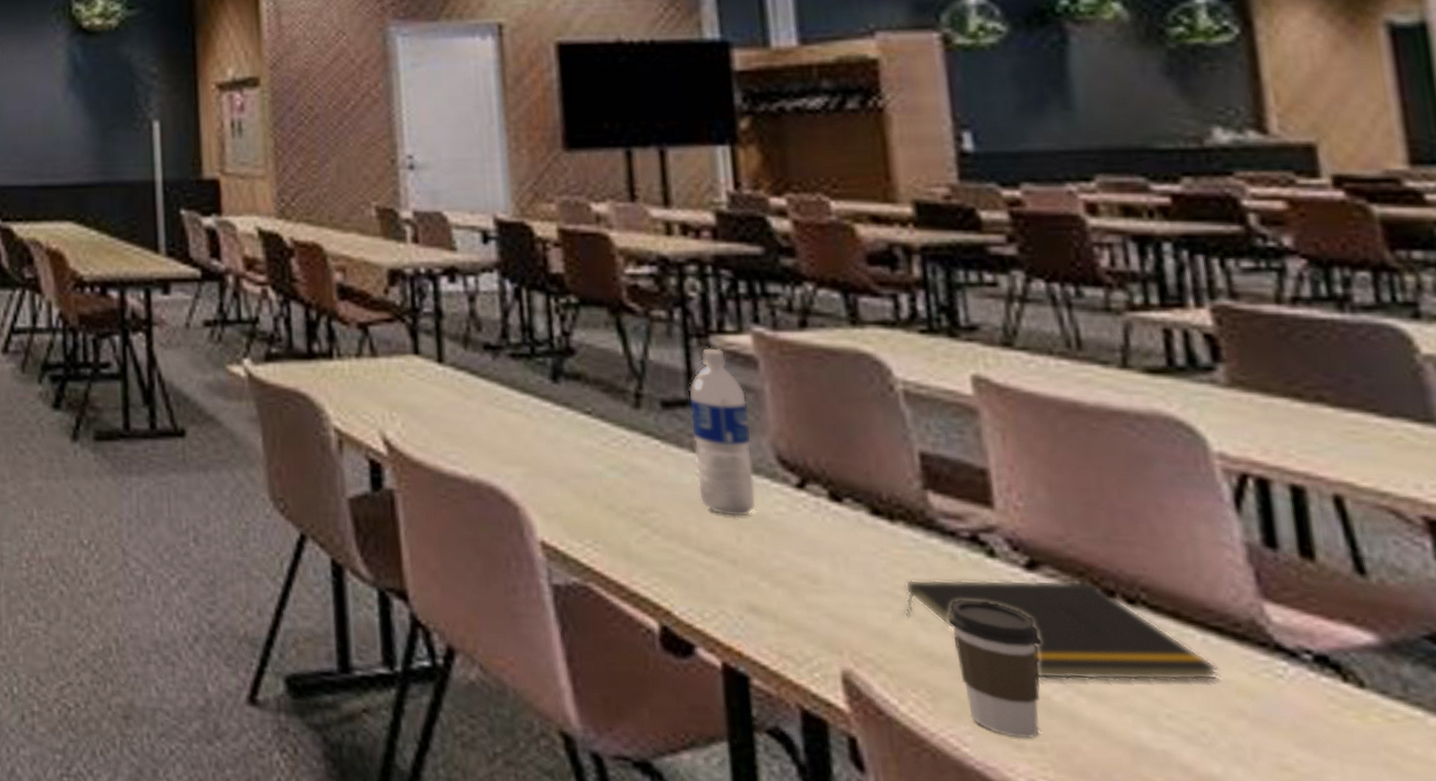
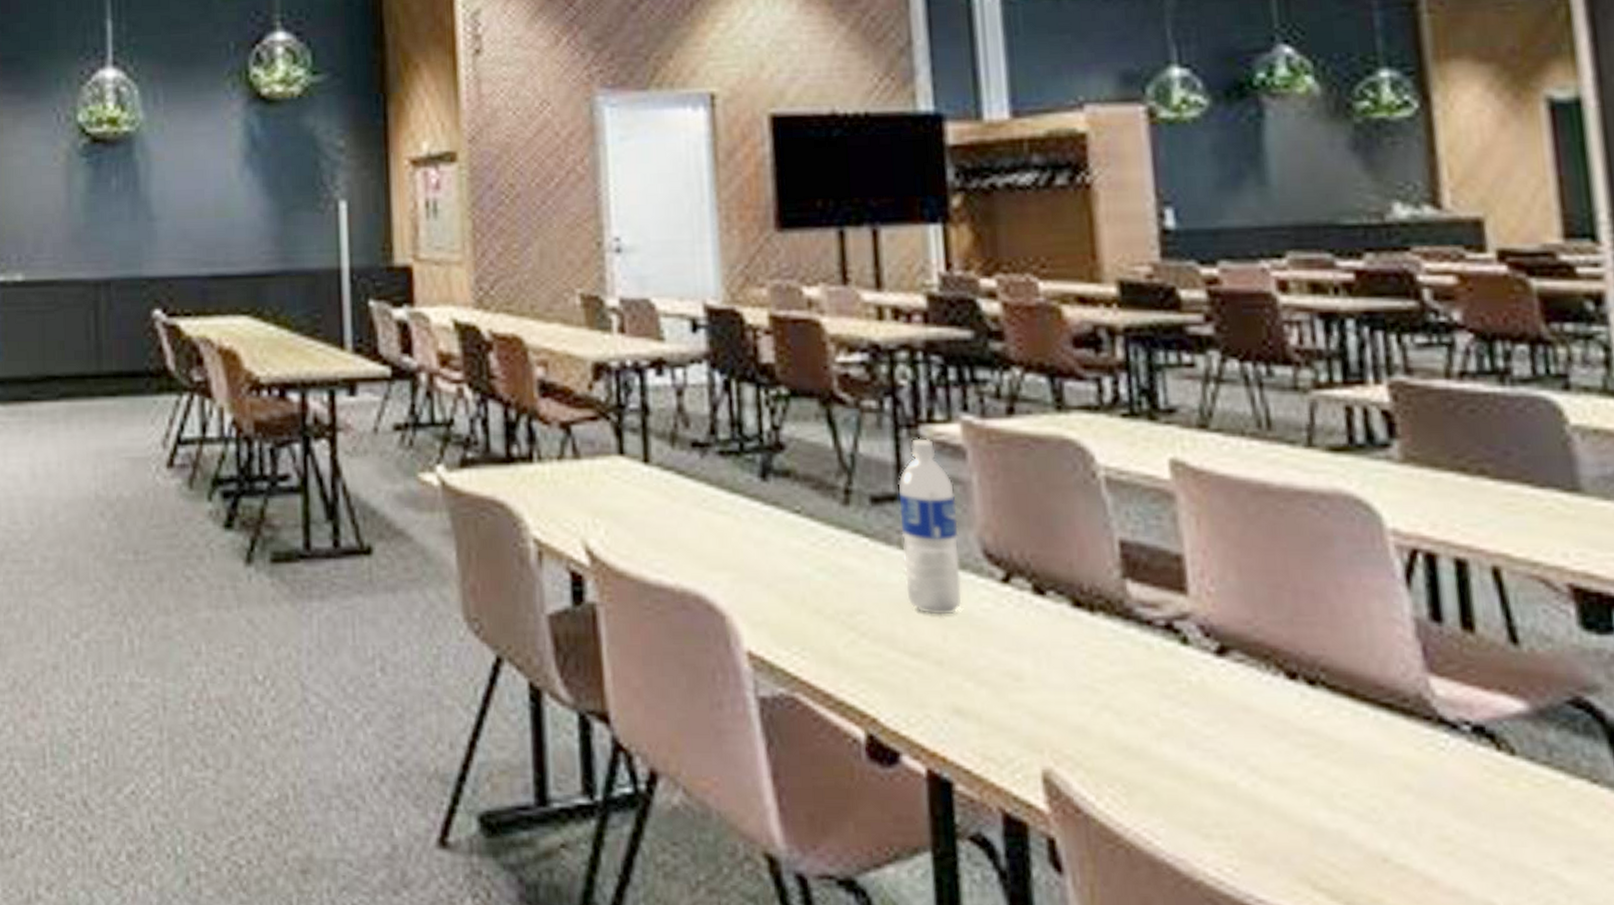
notepad: present [904,579,1218,681] -> none [1103,664,1388,766]
coffee cup: present [949,600,1042,738] -> none [1144,690,1229,827]

